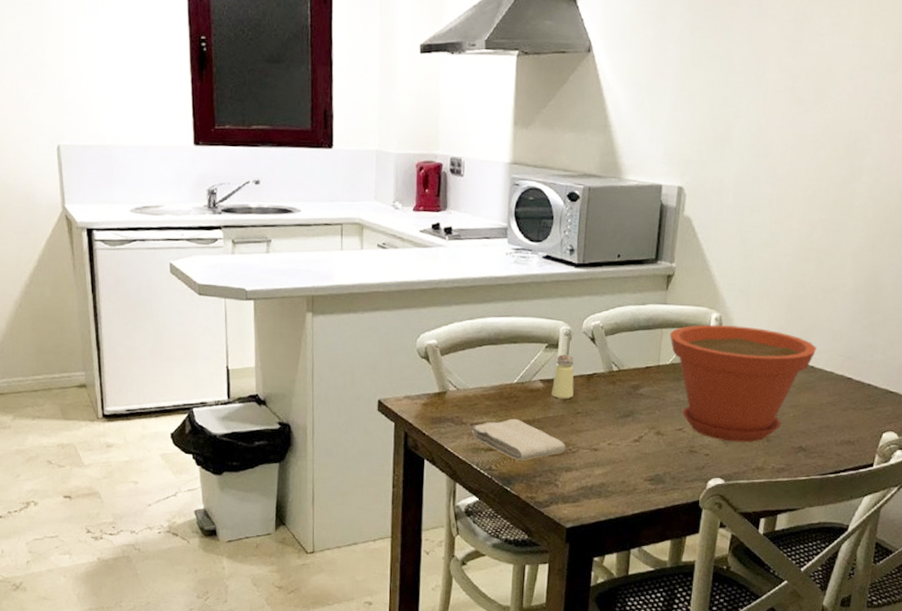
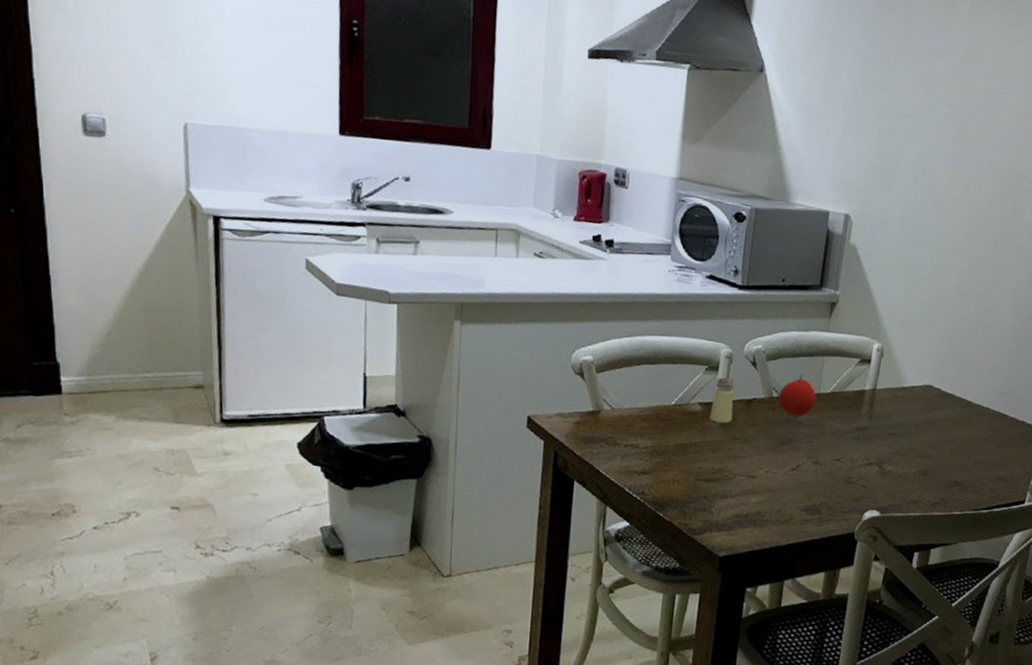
washcloth: present [471,418,566,461] -> none [625,441,723,486]
fruit: none [618,347,656,390] -> present [778,374,817,417]
plant pot: present [669,324,817,443] -> none [831,354,975,475]

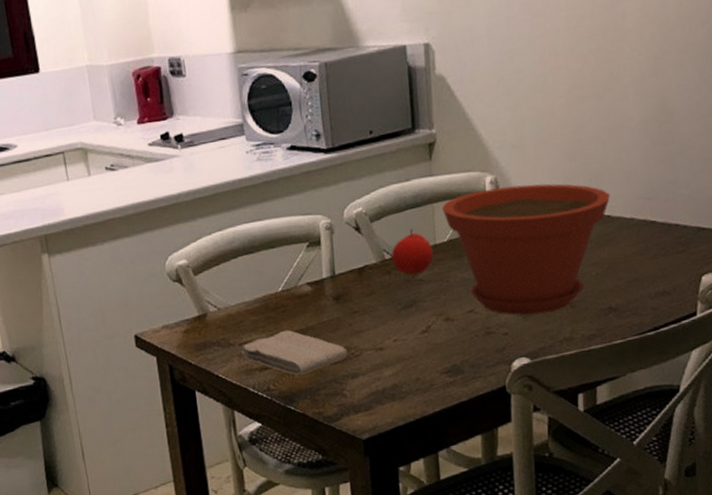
washcloth: none [625,441,723,486] -> present [241,330,348,375]
saltshaker: present [710,377,735,424] -> none [321,250,346,301]
plant pot: none [831,354,975,475] -> present [441,183,611,315]

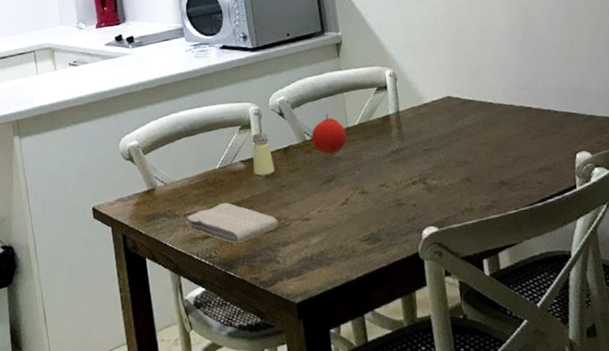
saltshaker: none [321,250,346,301] -> present [251,132,275,176]
plant pot: present [441,183,611,315] -> none [350,76,491,189]

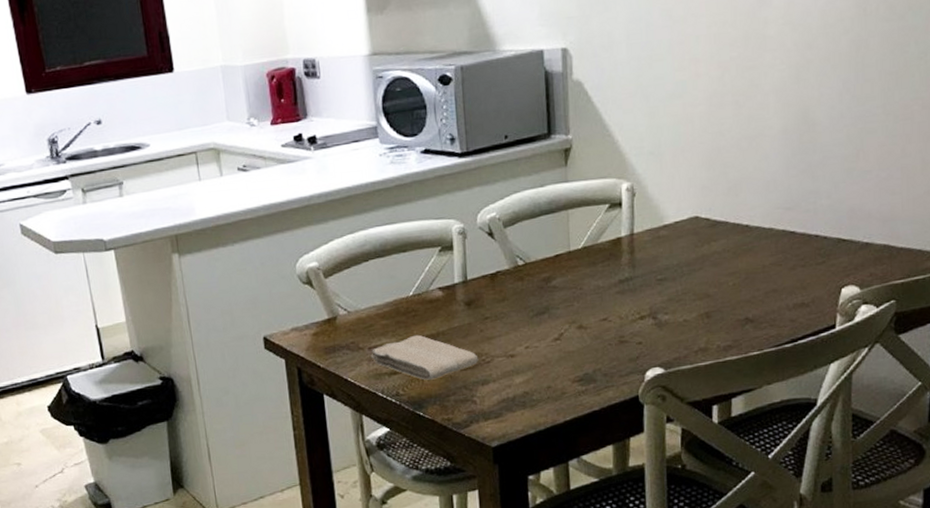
saltshaker: present [251,132,275,176] -> none [453,255,478,306]
fruit: present [311,114,347,155] -> none [525,234,567,283]

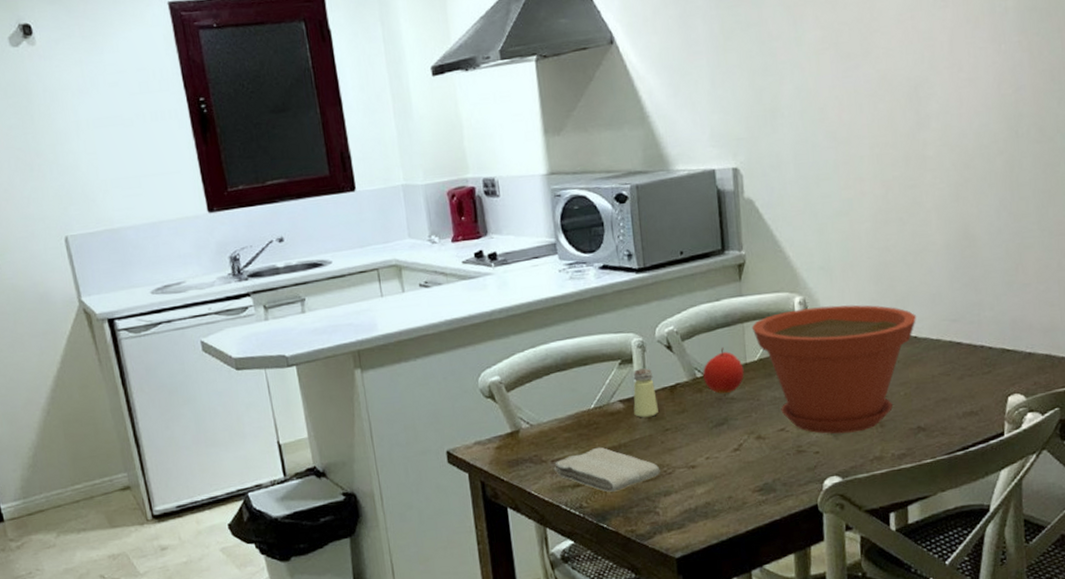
saltshaker: none [453,255,478,306] -> present [633,368,658,418]
fruit: none [525,234,567,283] -> present [703,347,744,394]
plant pot: none [576,192,750,325] -> present [751,305,917,434]

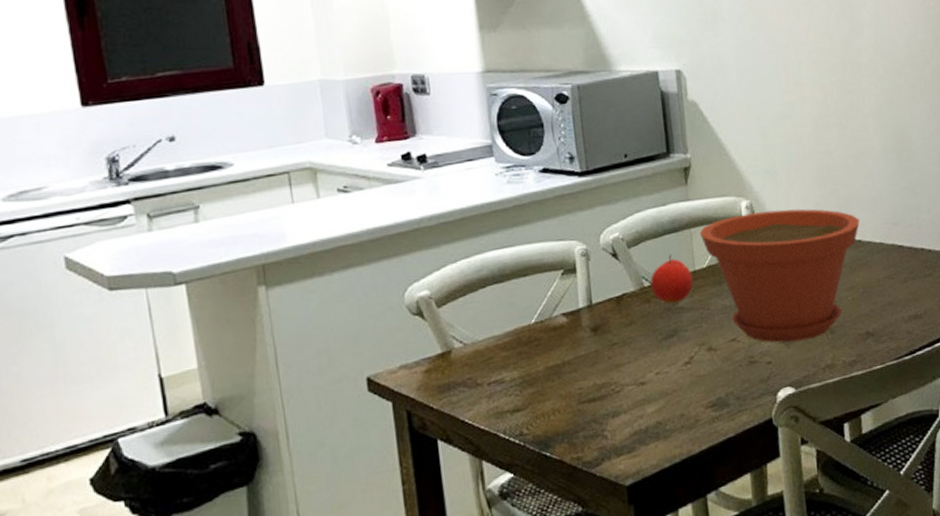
washcloth: present [554,447,661,492] -> none [490,366,608,416]
saltshaker: present [633,368,658,418] -> none [577,278,605,332]

